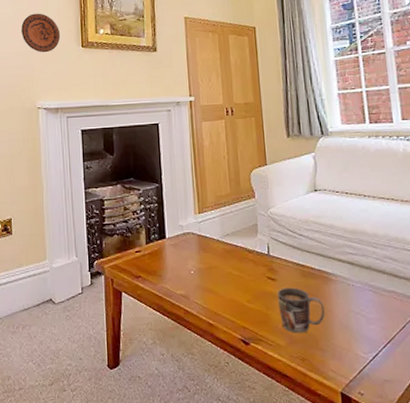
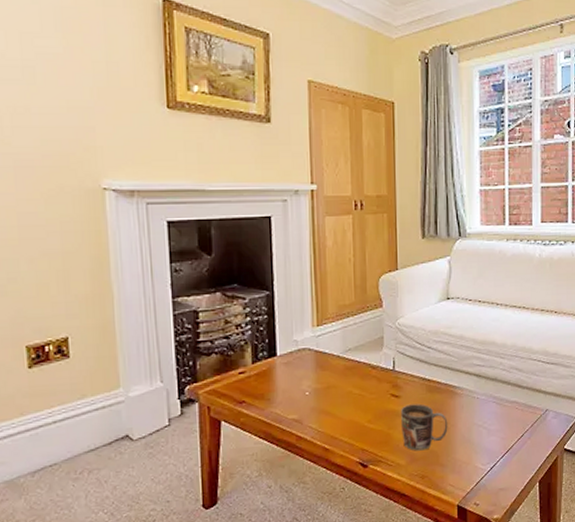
decorative plate: present [21,13,61,53] -> none [74,52,136,112]

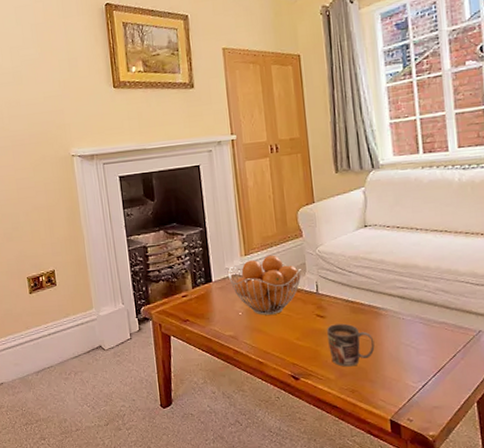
fruit basket: none [297,326,379,395] -> present [228,255,302,315]

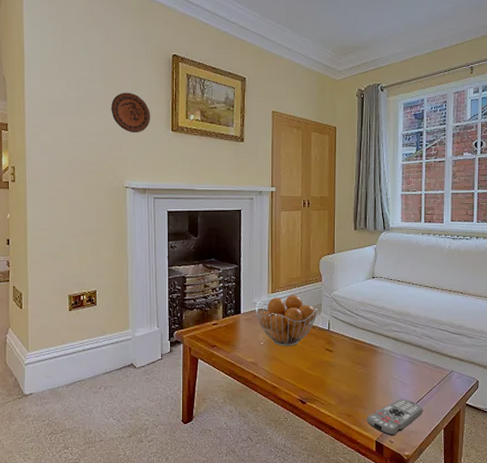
decorative plate: none [47,52,90,97] -> present [111,92,151,133]
mug: present [327,323,375,367] -> none [333,358,370,395]
remote control: none [375,368,448,414] -> present [366,399,423,436]

